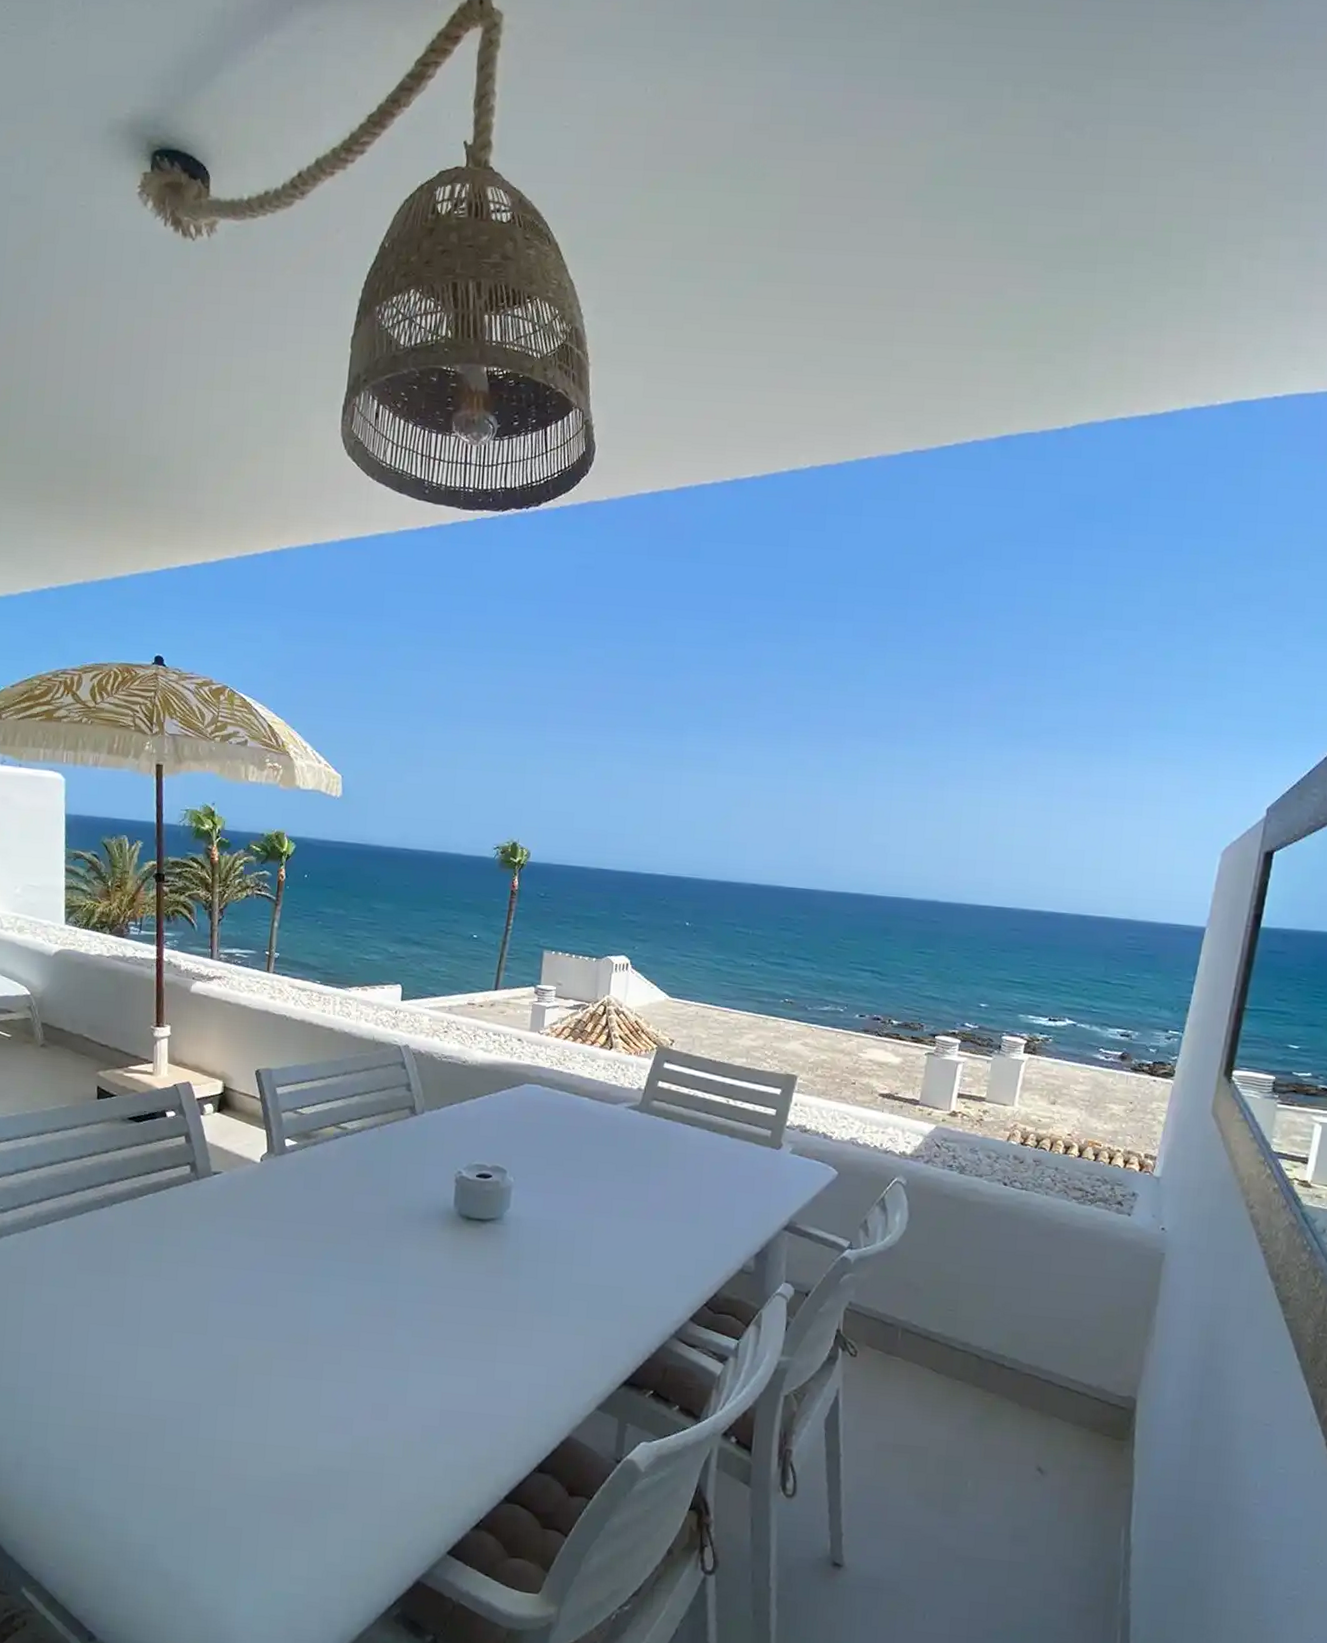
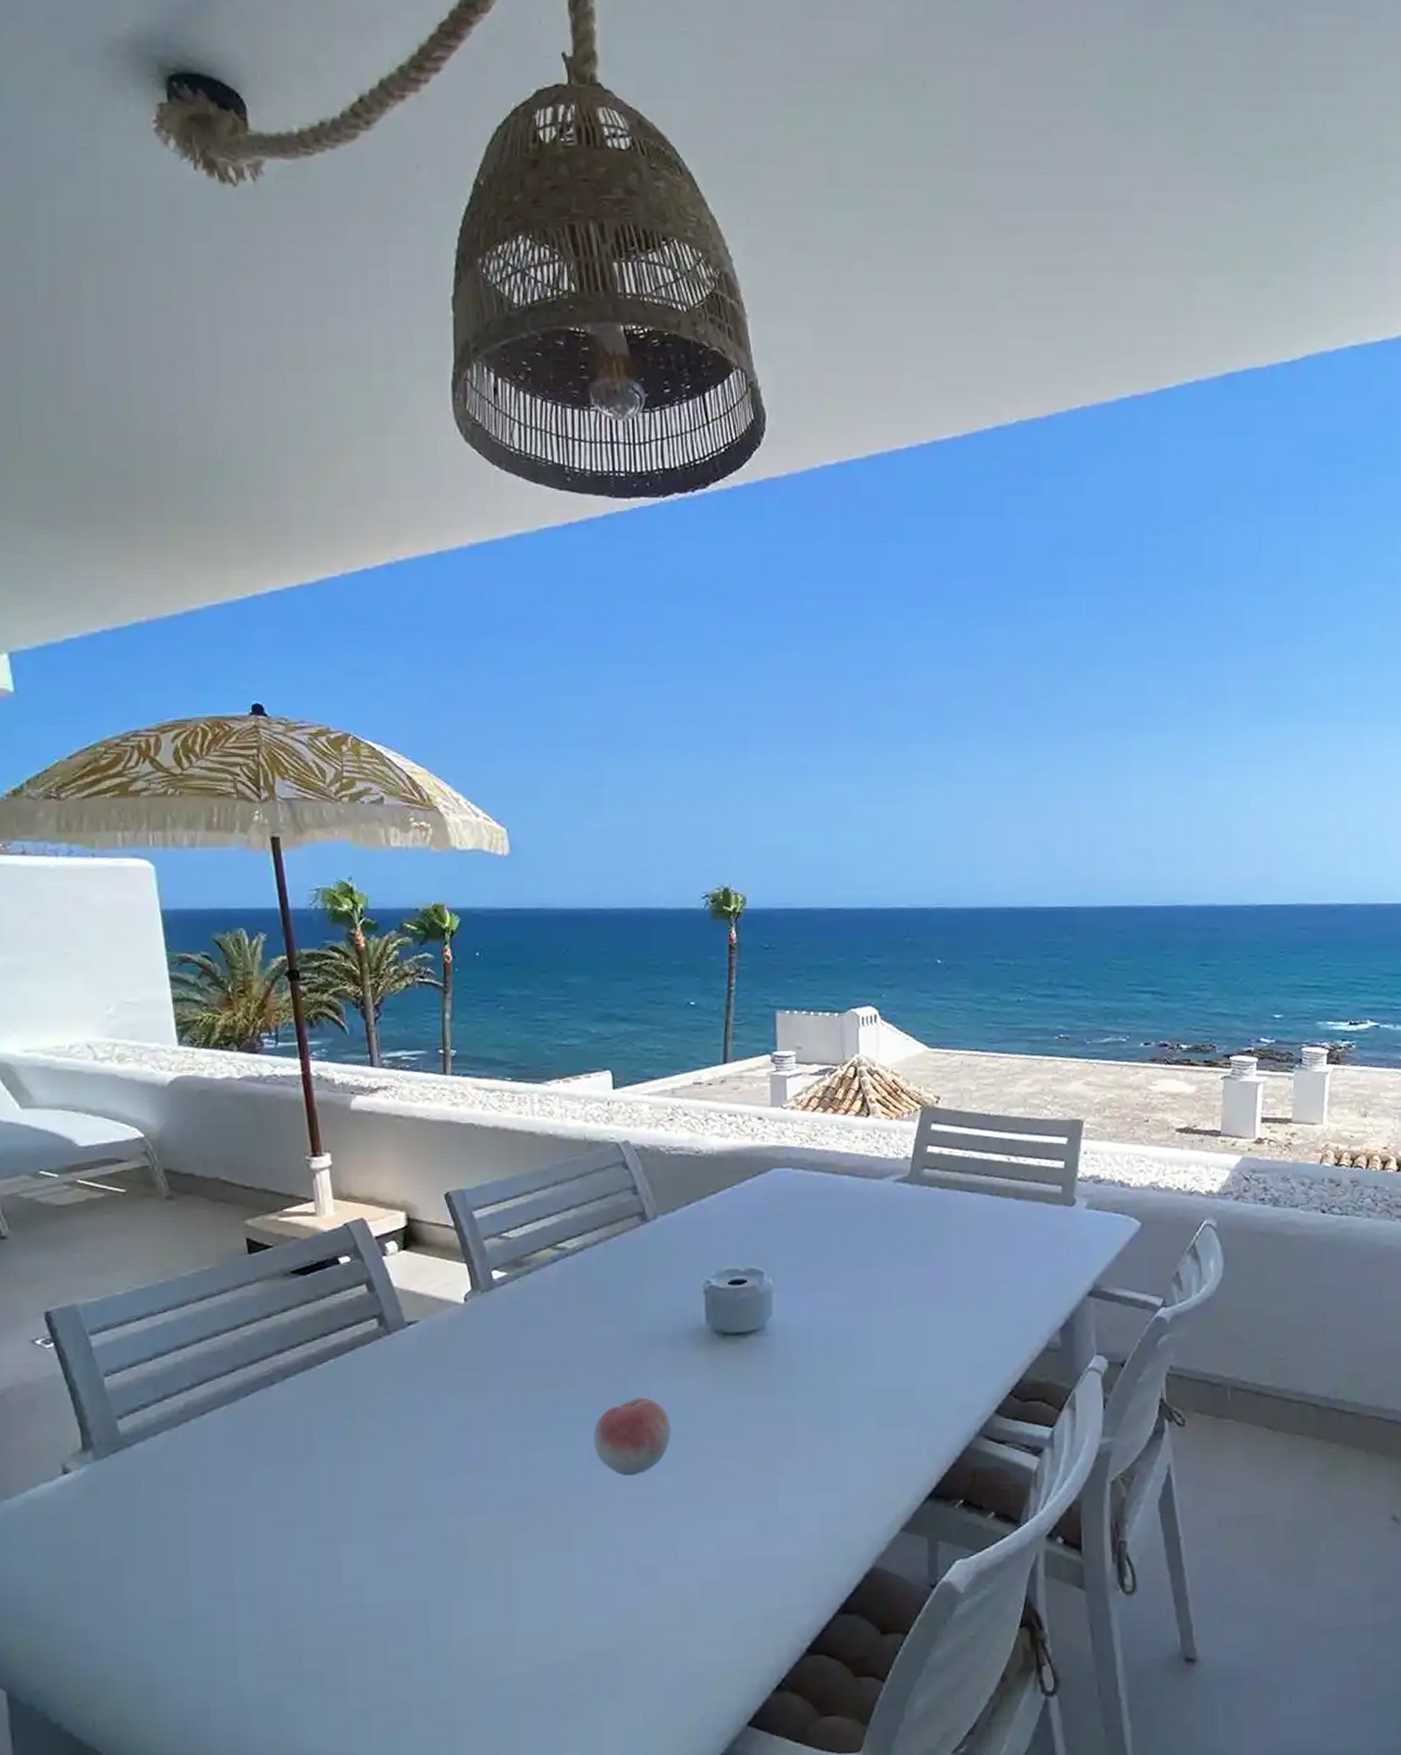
fruit: none [349,1261,414,1327] -> present [593,1397,671,1476]

